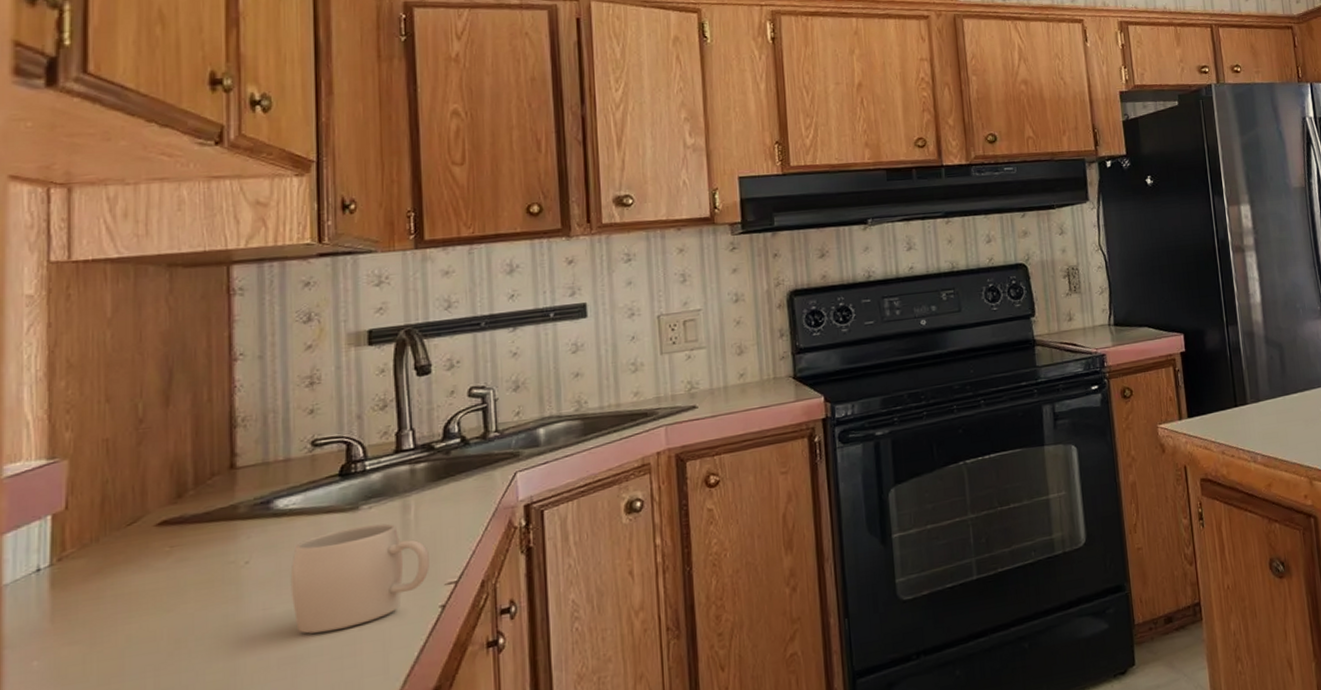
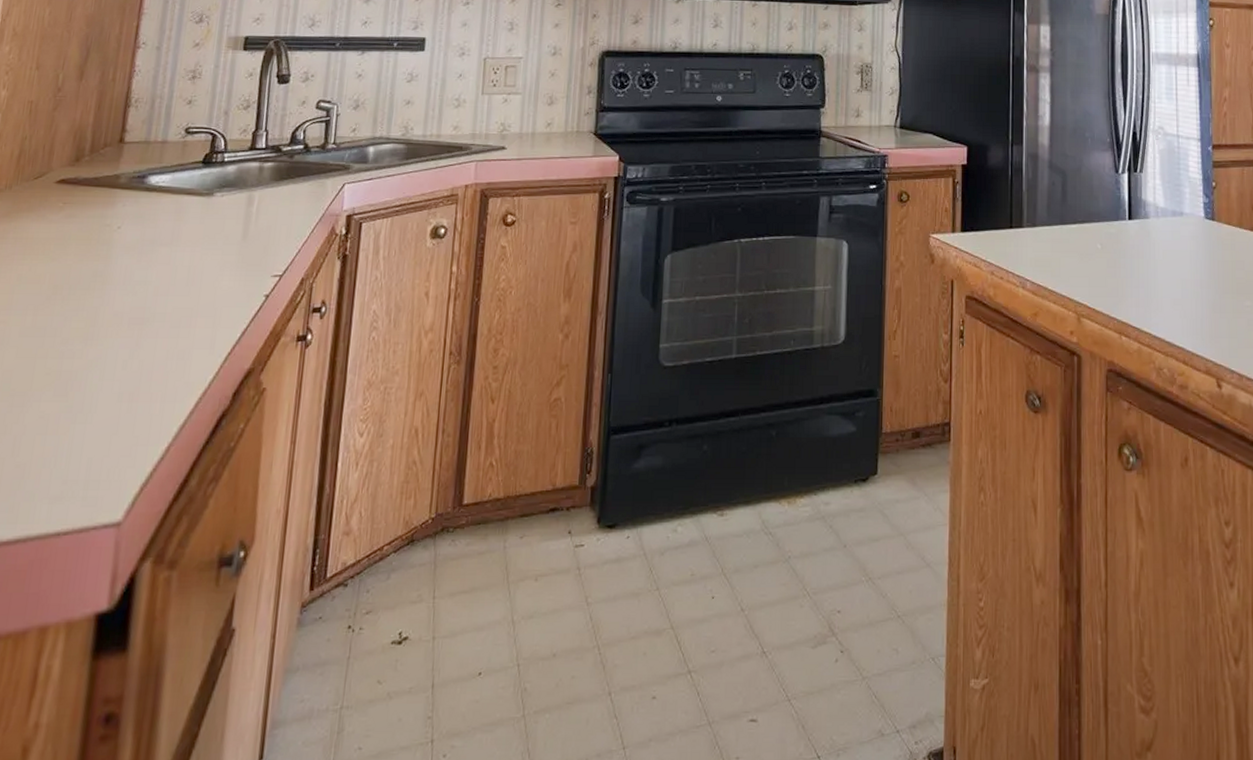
mug: present [290,523,430,634] -> none [148,211,263,302]

